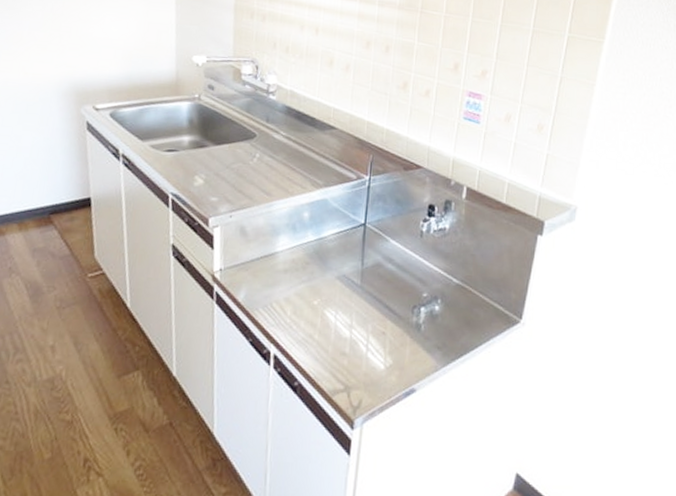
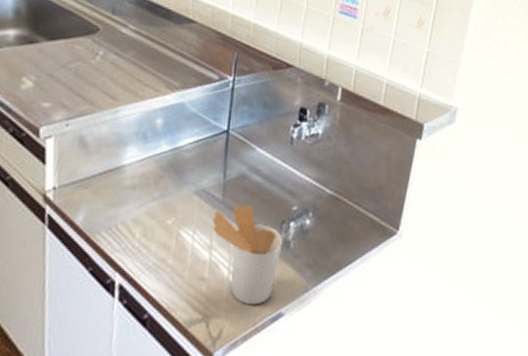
utensil holder: none [351,290,415,381] -> present [212,205,283,306]

